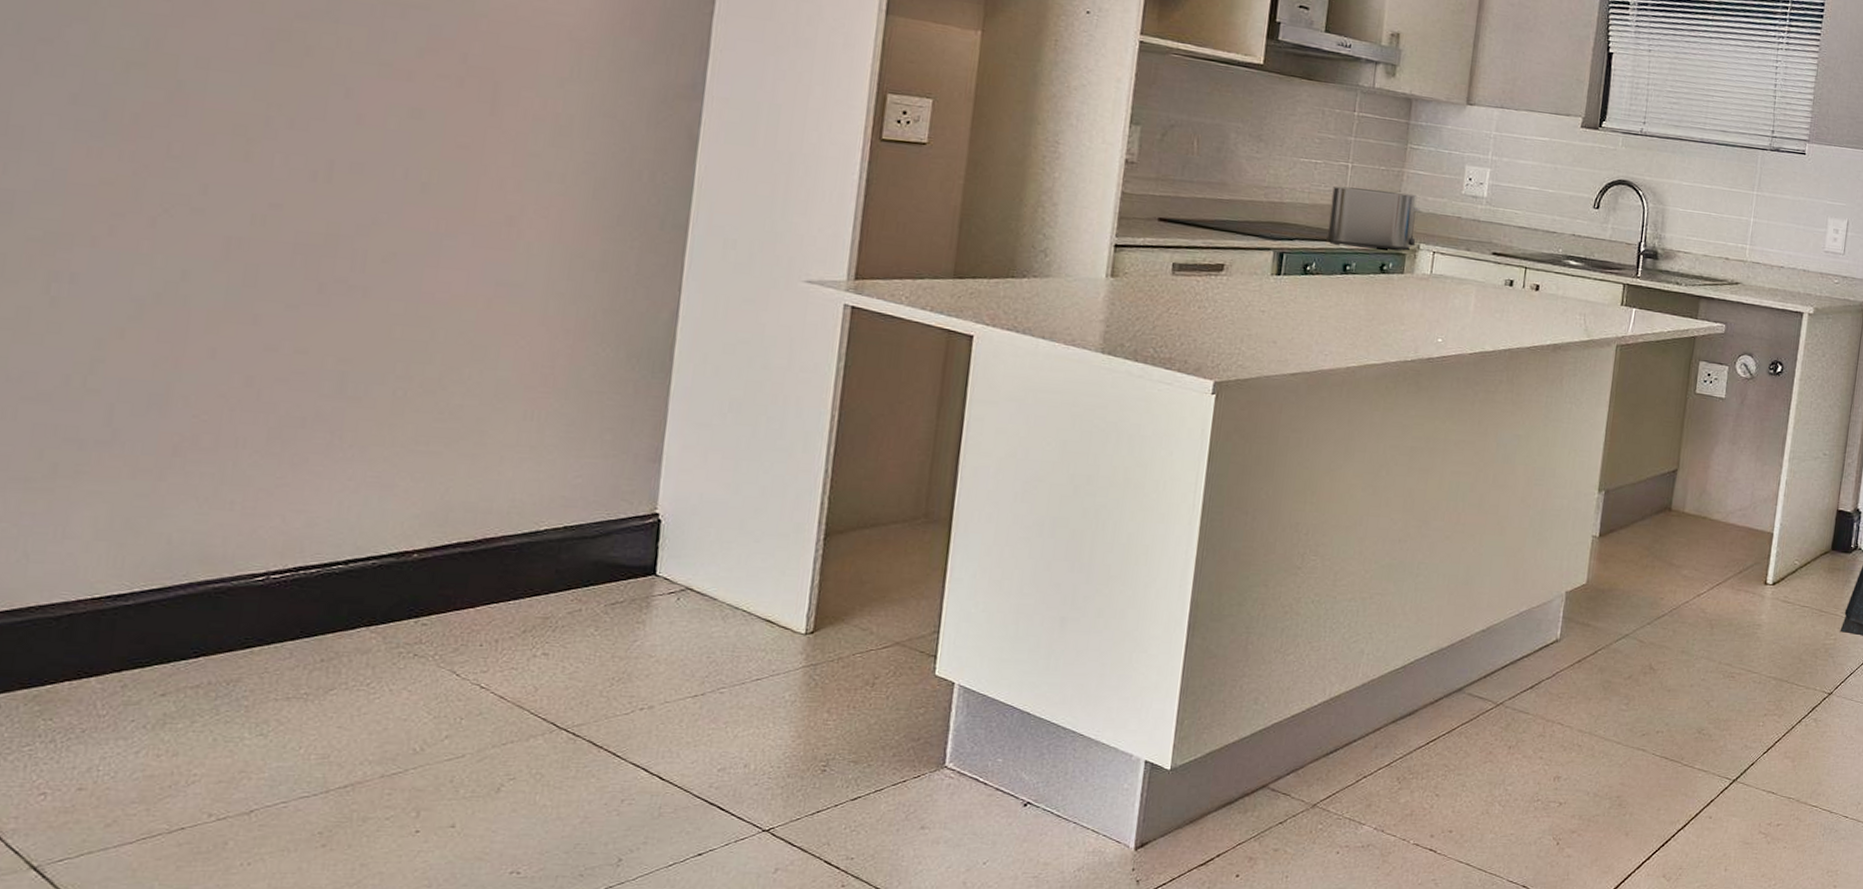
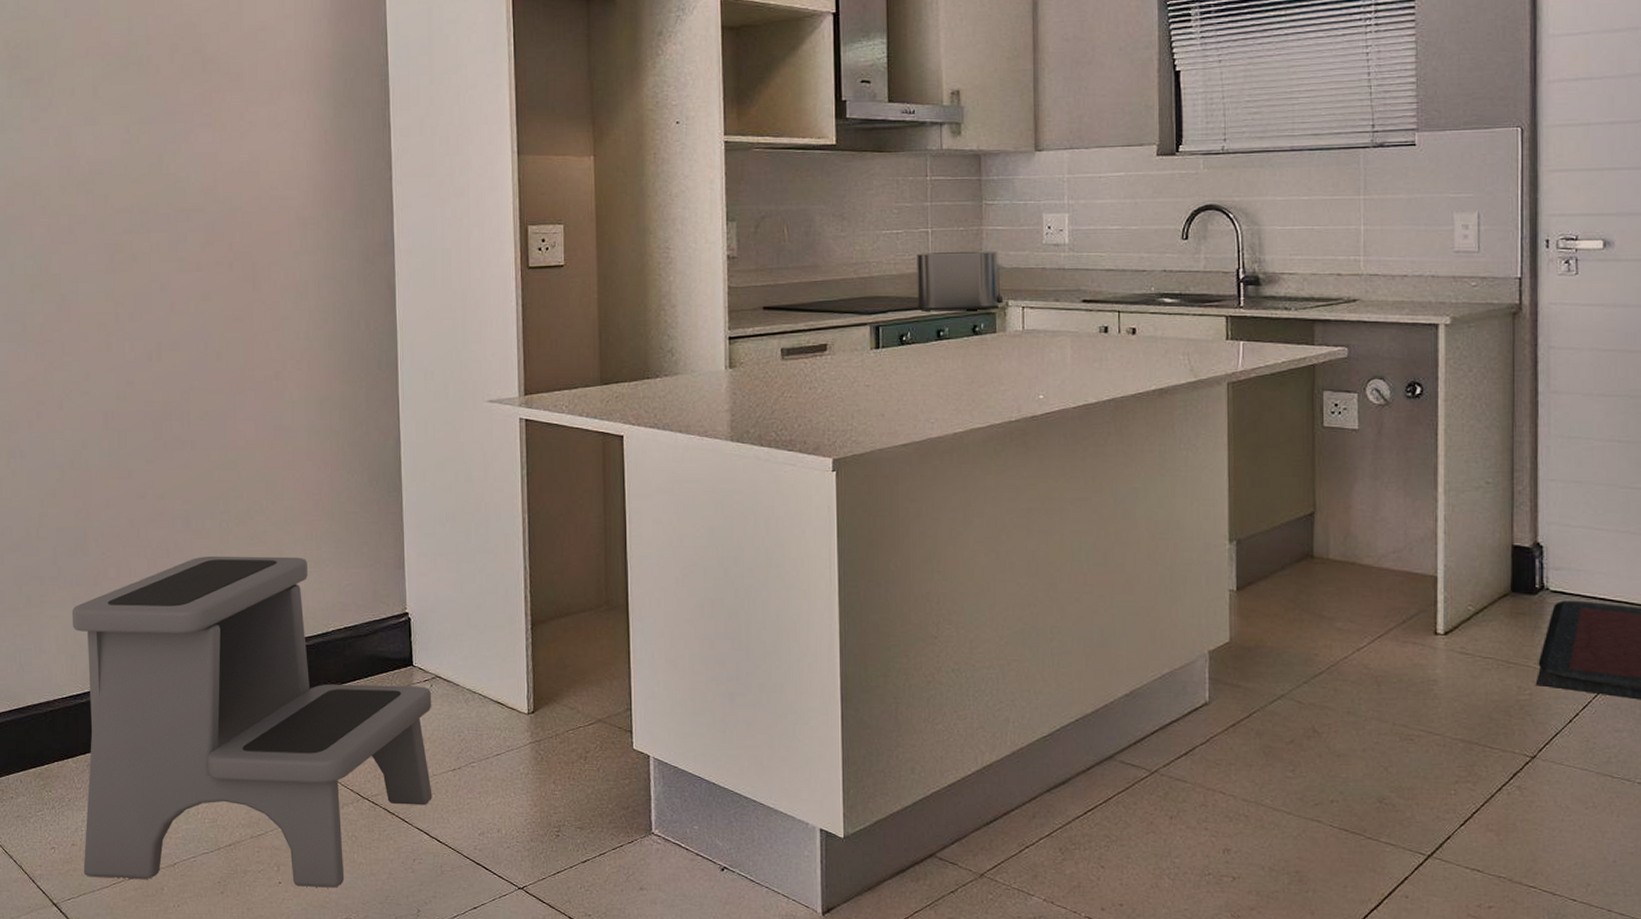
step stool: none [92,430,678,836] -> present [71,555,432,888]

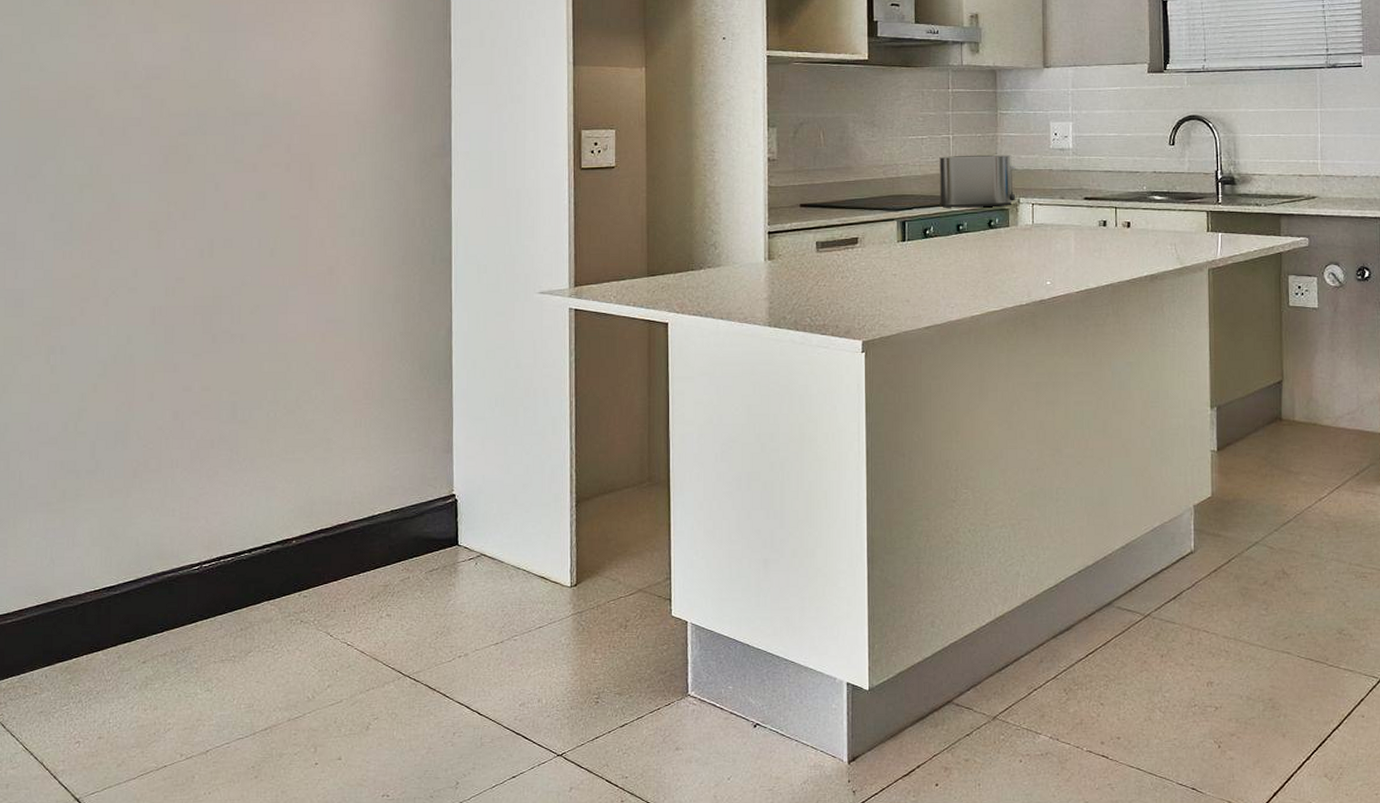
step stool: present [71,555,432,888] -> none [108,444,476,769]

